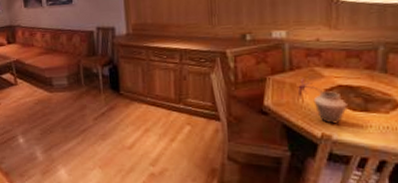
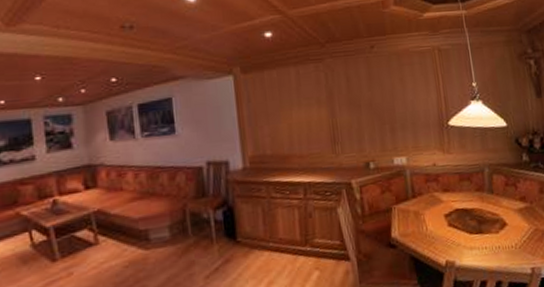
vase: present [297,78,347,124] -> none [420,204,465,250]

